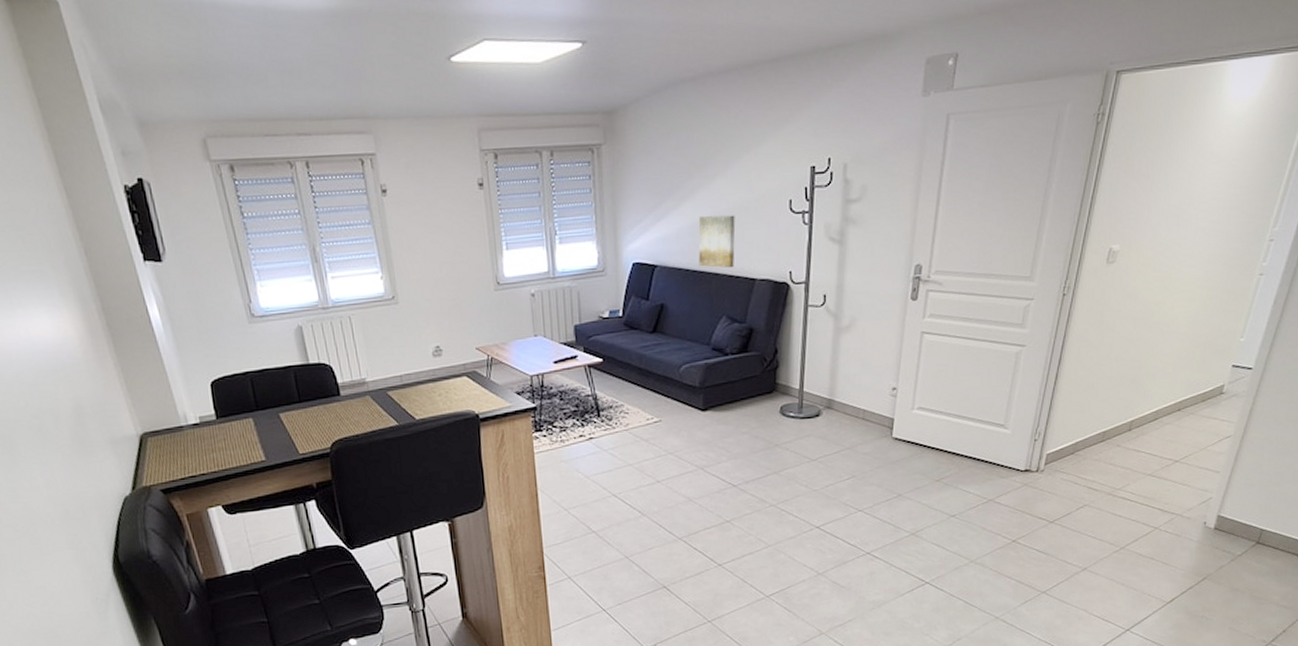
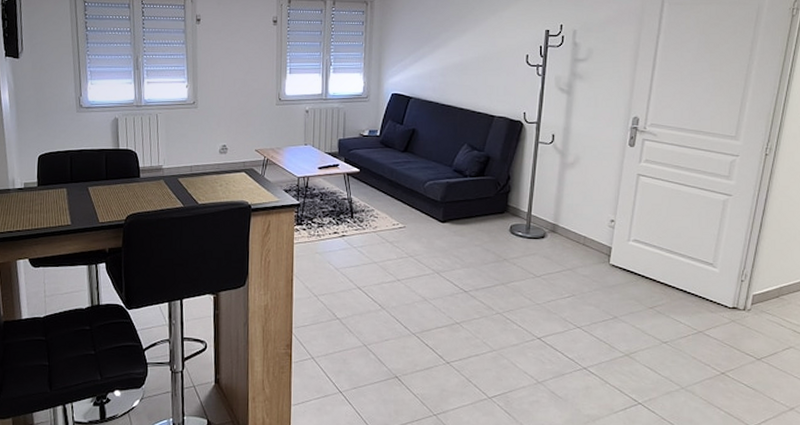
wall art: present [698,215,736,269] -> none [447,62,480,105]

